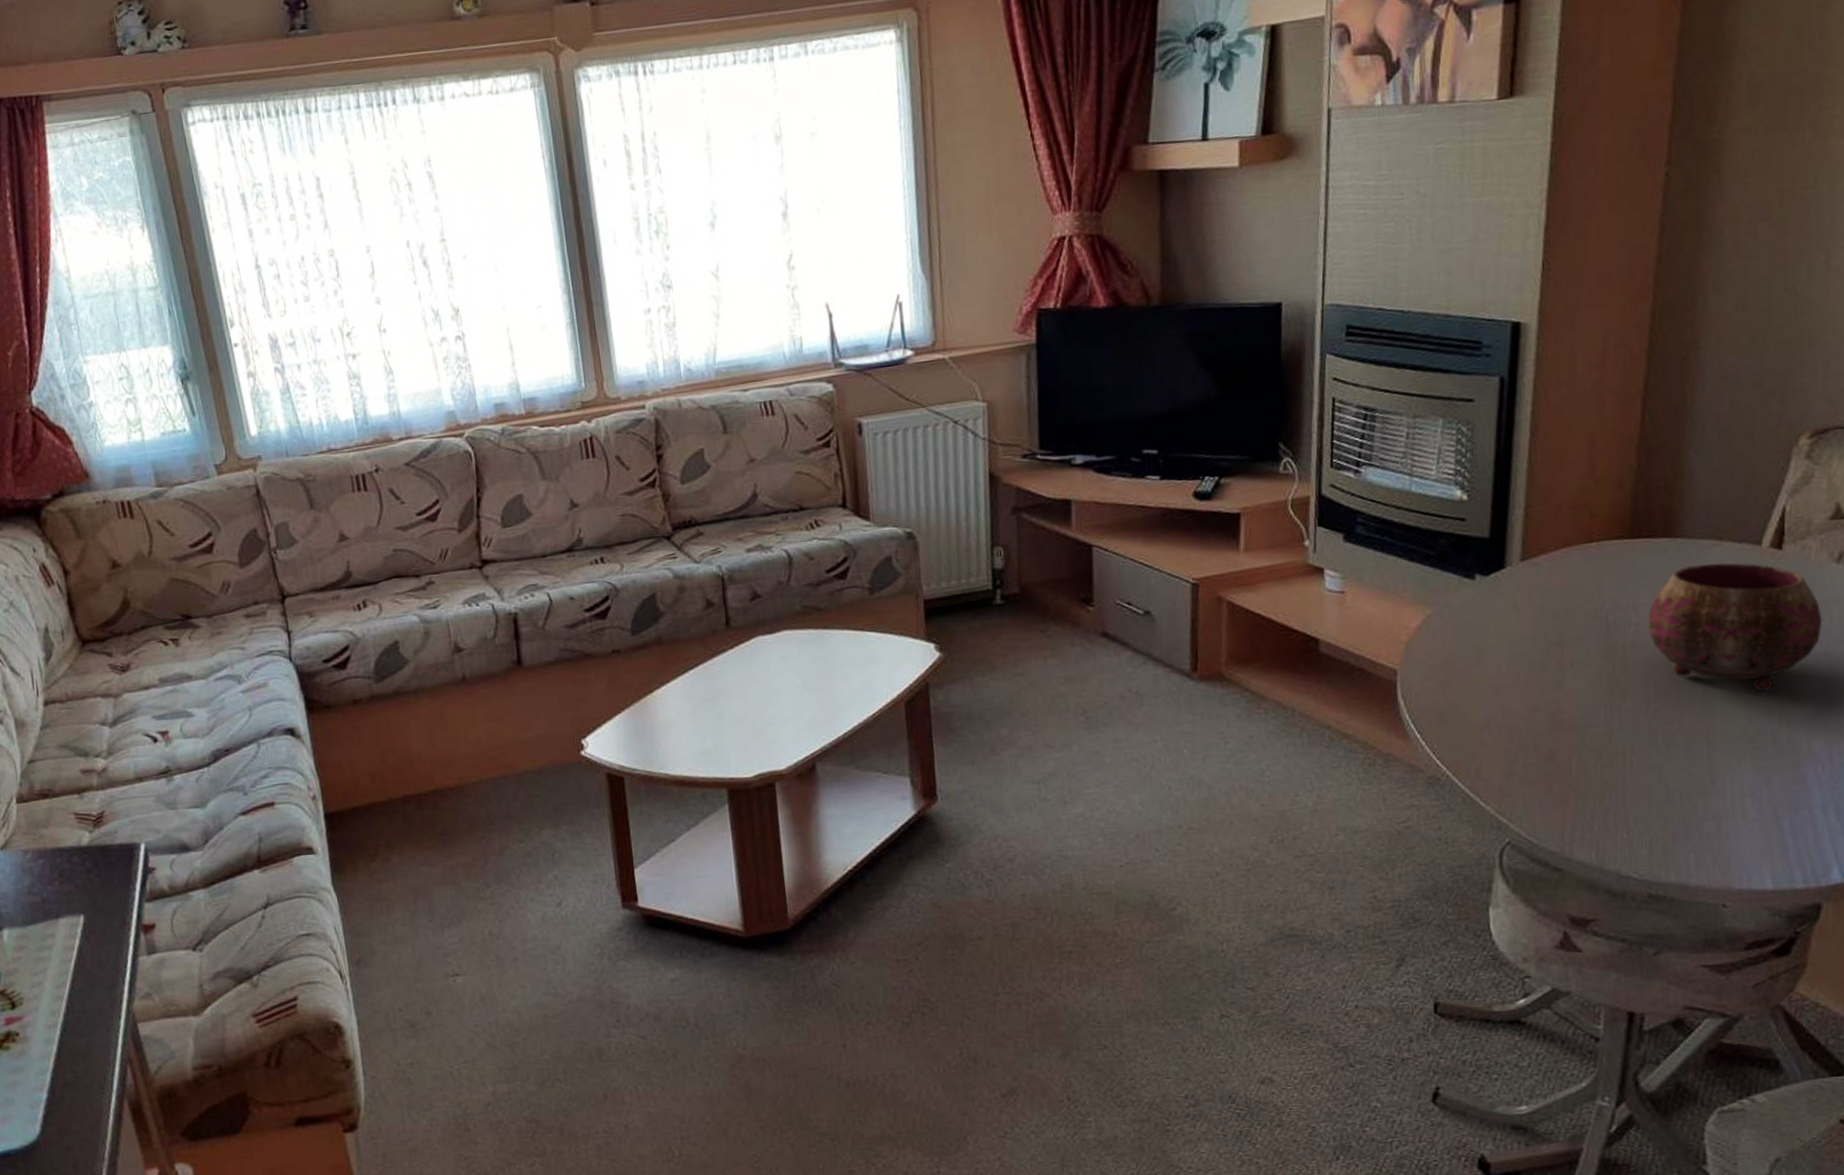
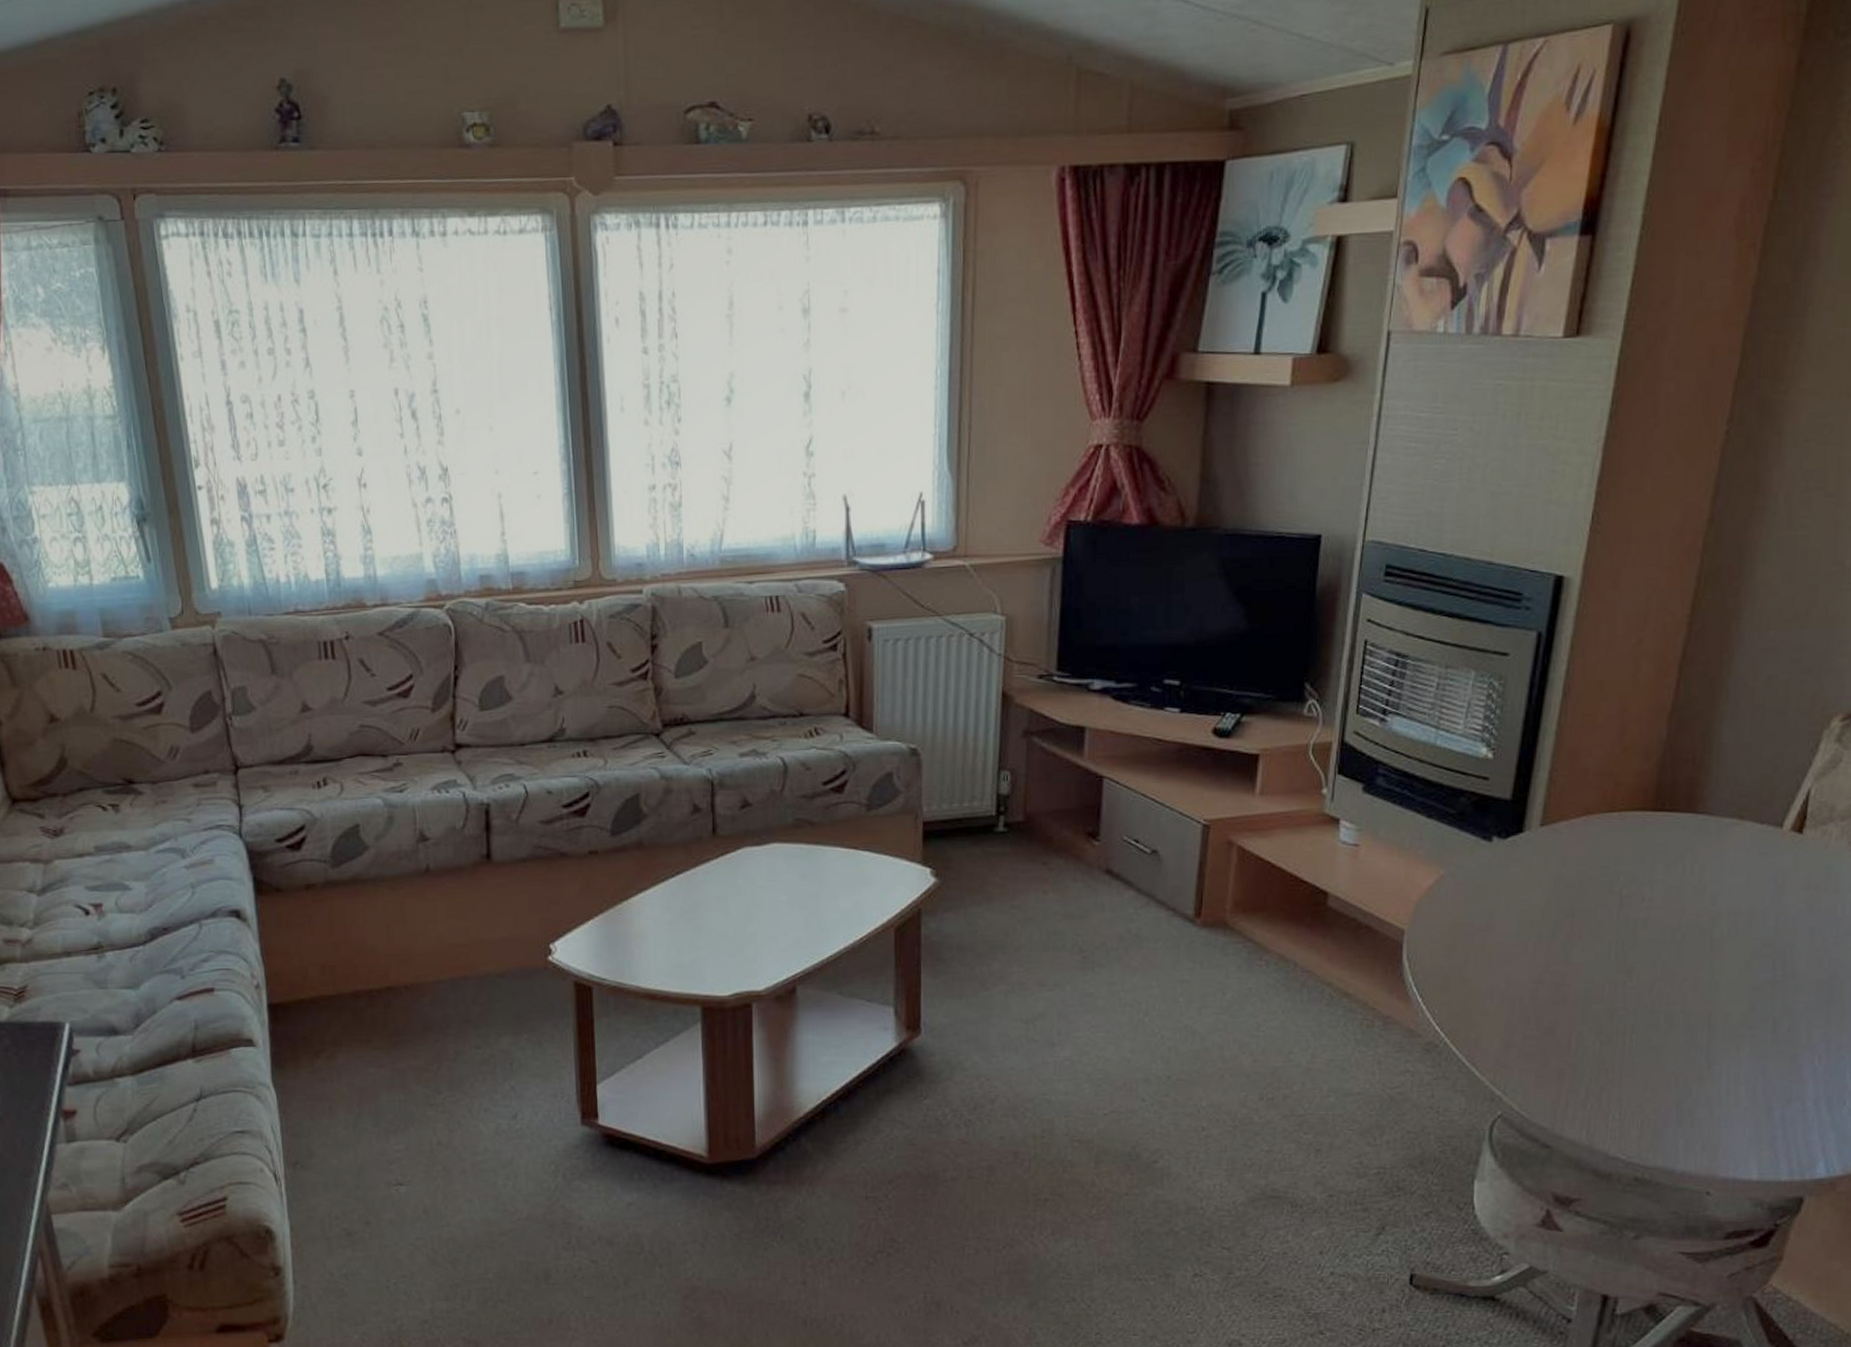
bowl: present [1648,563,1823,692] -> none [1661,843,1835,979]

